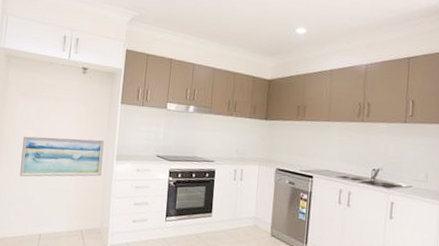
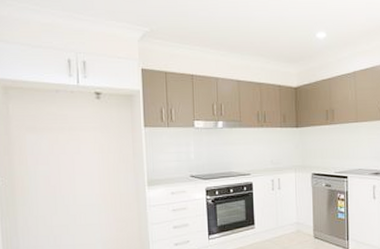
wall art: present [20,136,105,177] -> none [39,167,134,217]

